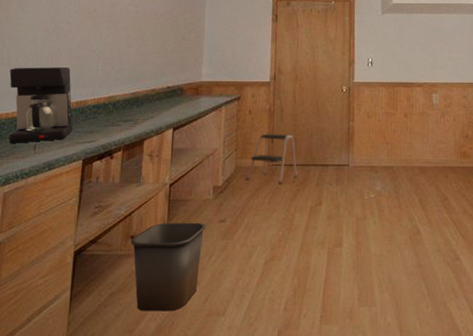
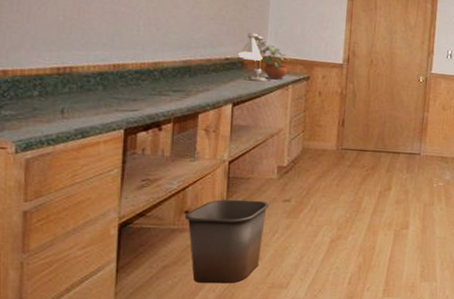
coffee maker: present [8,66,73,143] -> none [22,16,110,106]
desk lamp: none [178,61,206,106] -> present [238,32,271,82]
potted plant: none [194,68,223,102] -> present [257,41,290,80]
step stool: present [246,133,298,185] -> none [313,117,368,169]

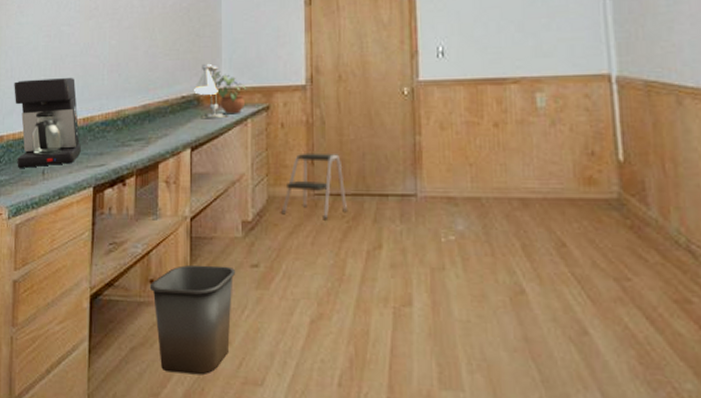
coffee maker: none [22,16,110,106] -> present [14,77,81,168]
step stool: none [313,117,368,169] -> present [281,152,348,221]

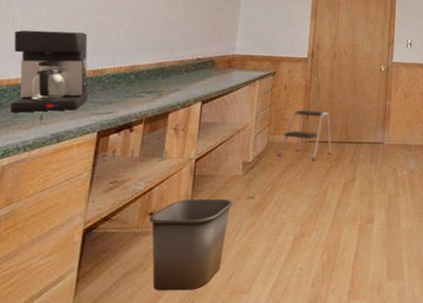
desk lamp: present [194,63,228,119] -> none [209,33,239,79]
potted plant: present [211,71,247,115] -> none [227,41,258,77]

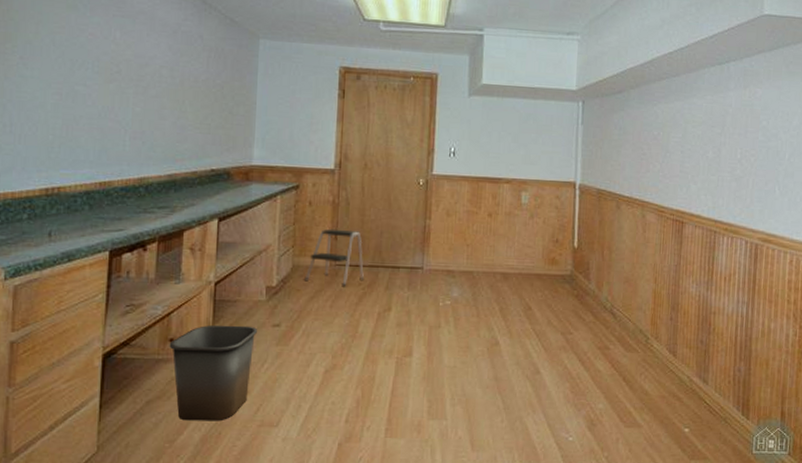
coffee maker: present [9,30,88,113] -> none [13,137,96,229]

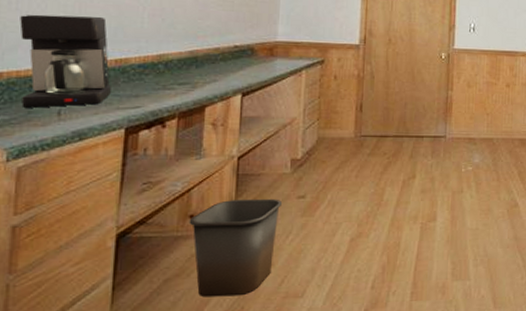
coffee maker: none [13,137,96,229] -> present [20,14,111,108]
step stool: present [304,228,365,287] -> none [330,101,390,157]

